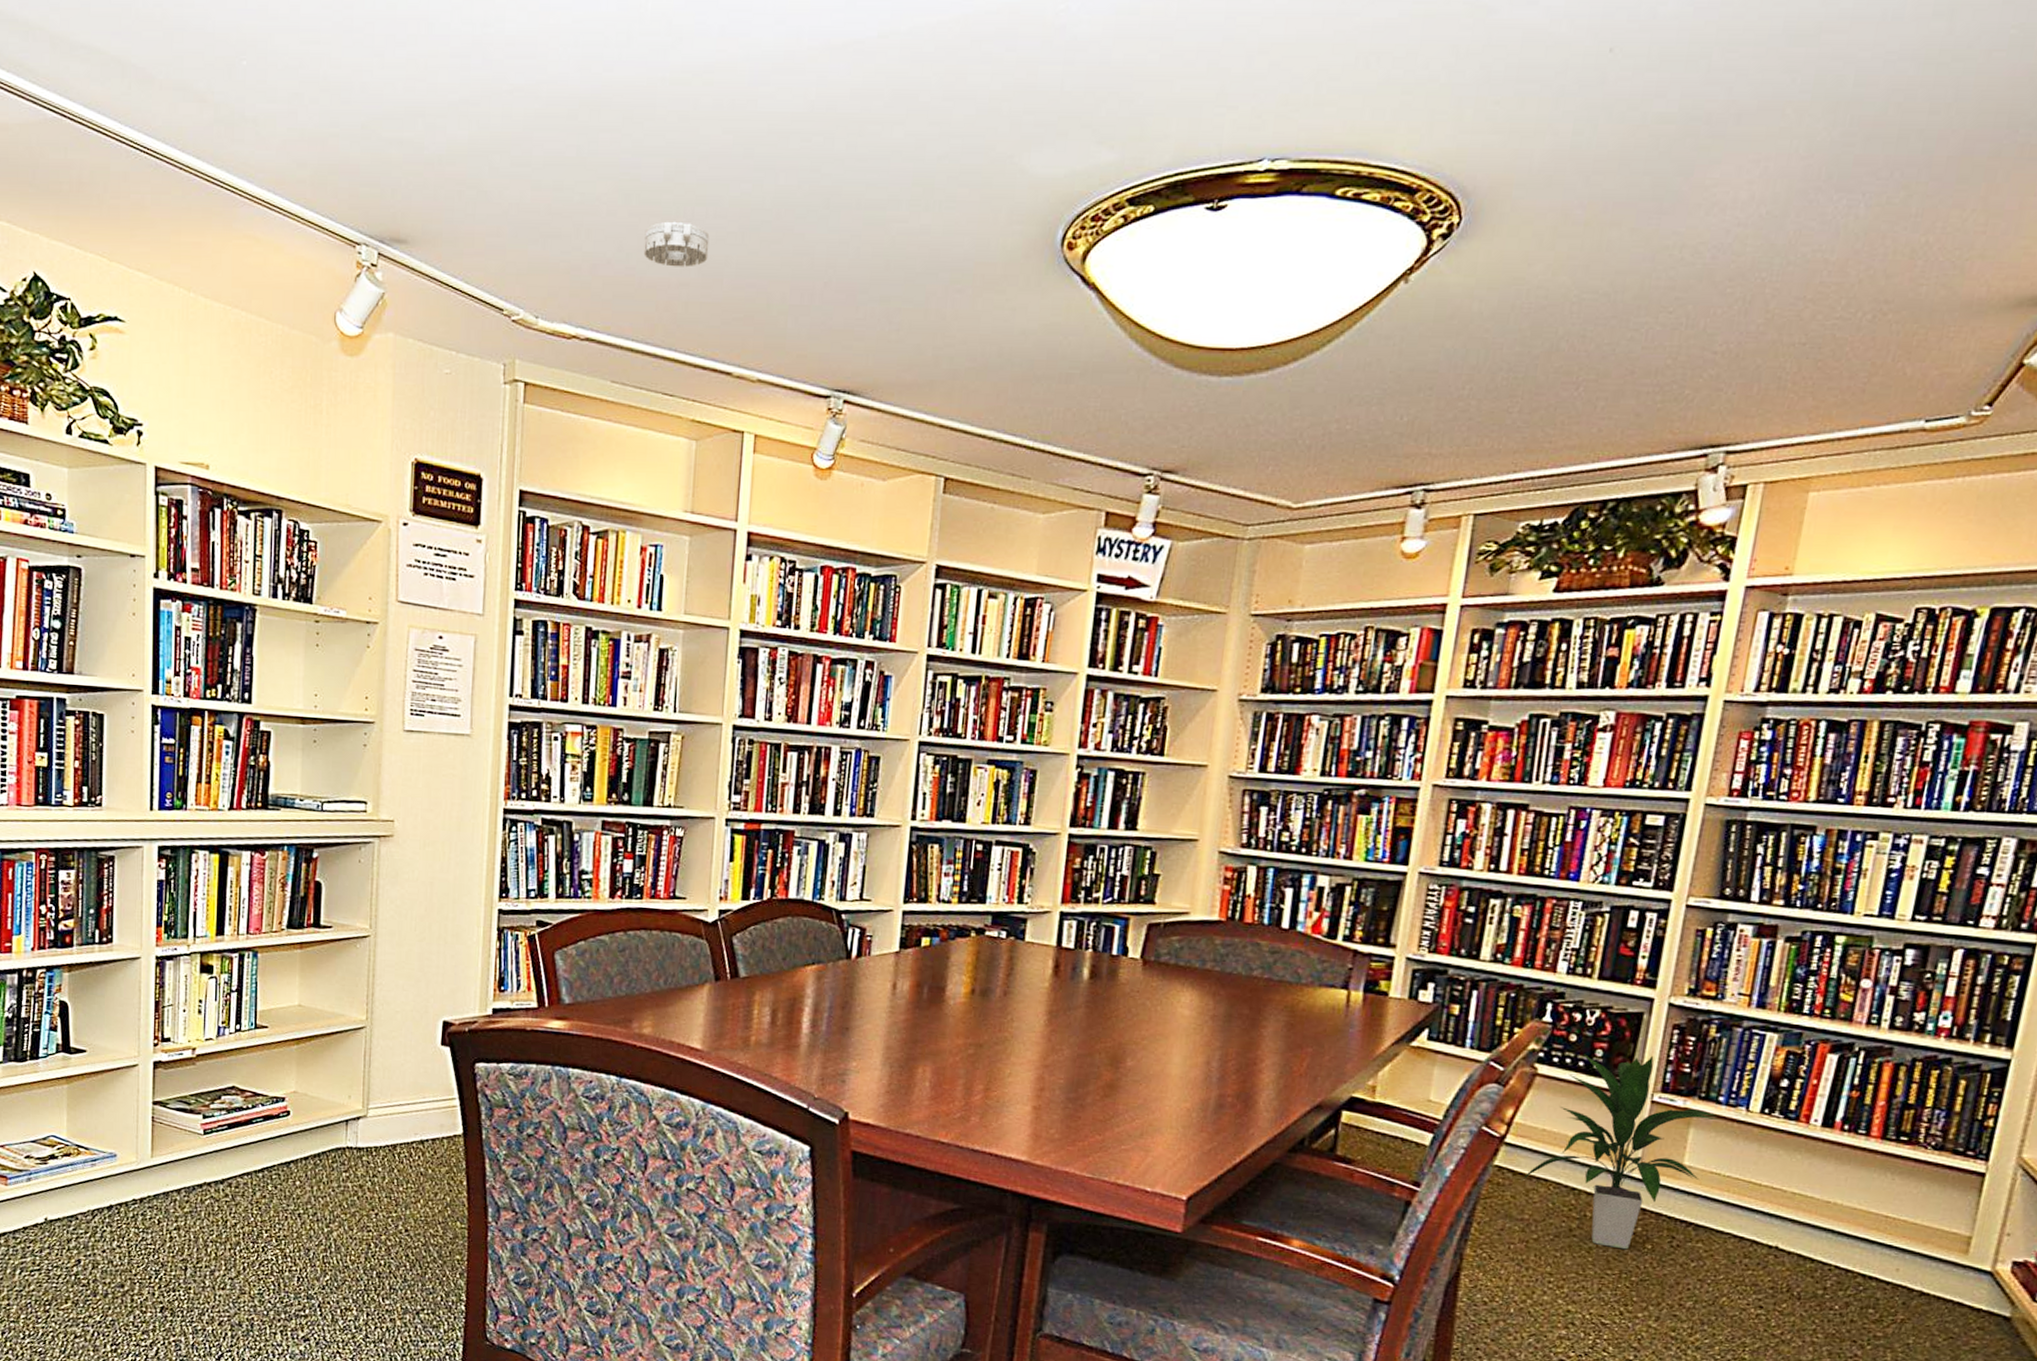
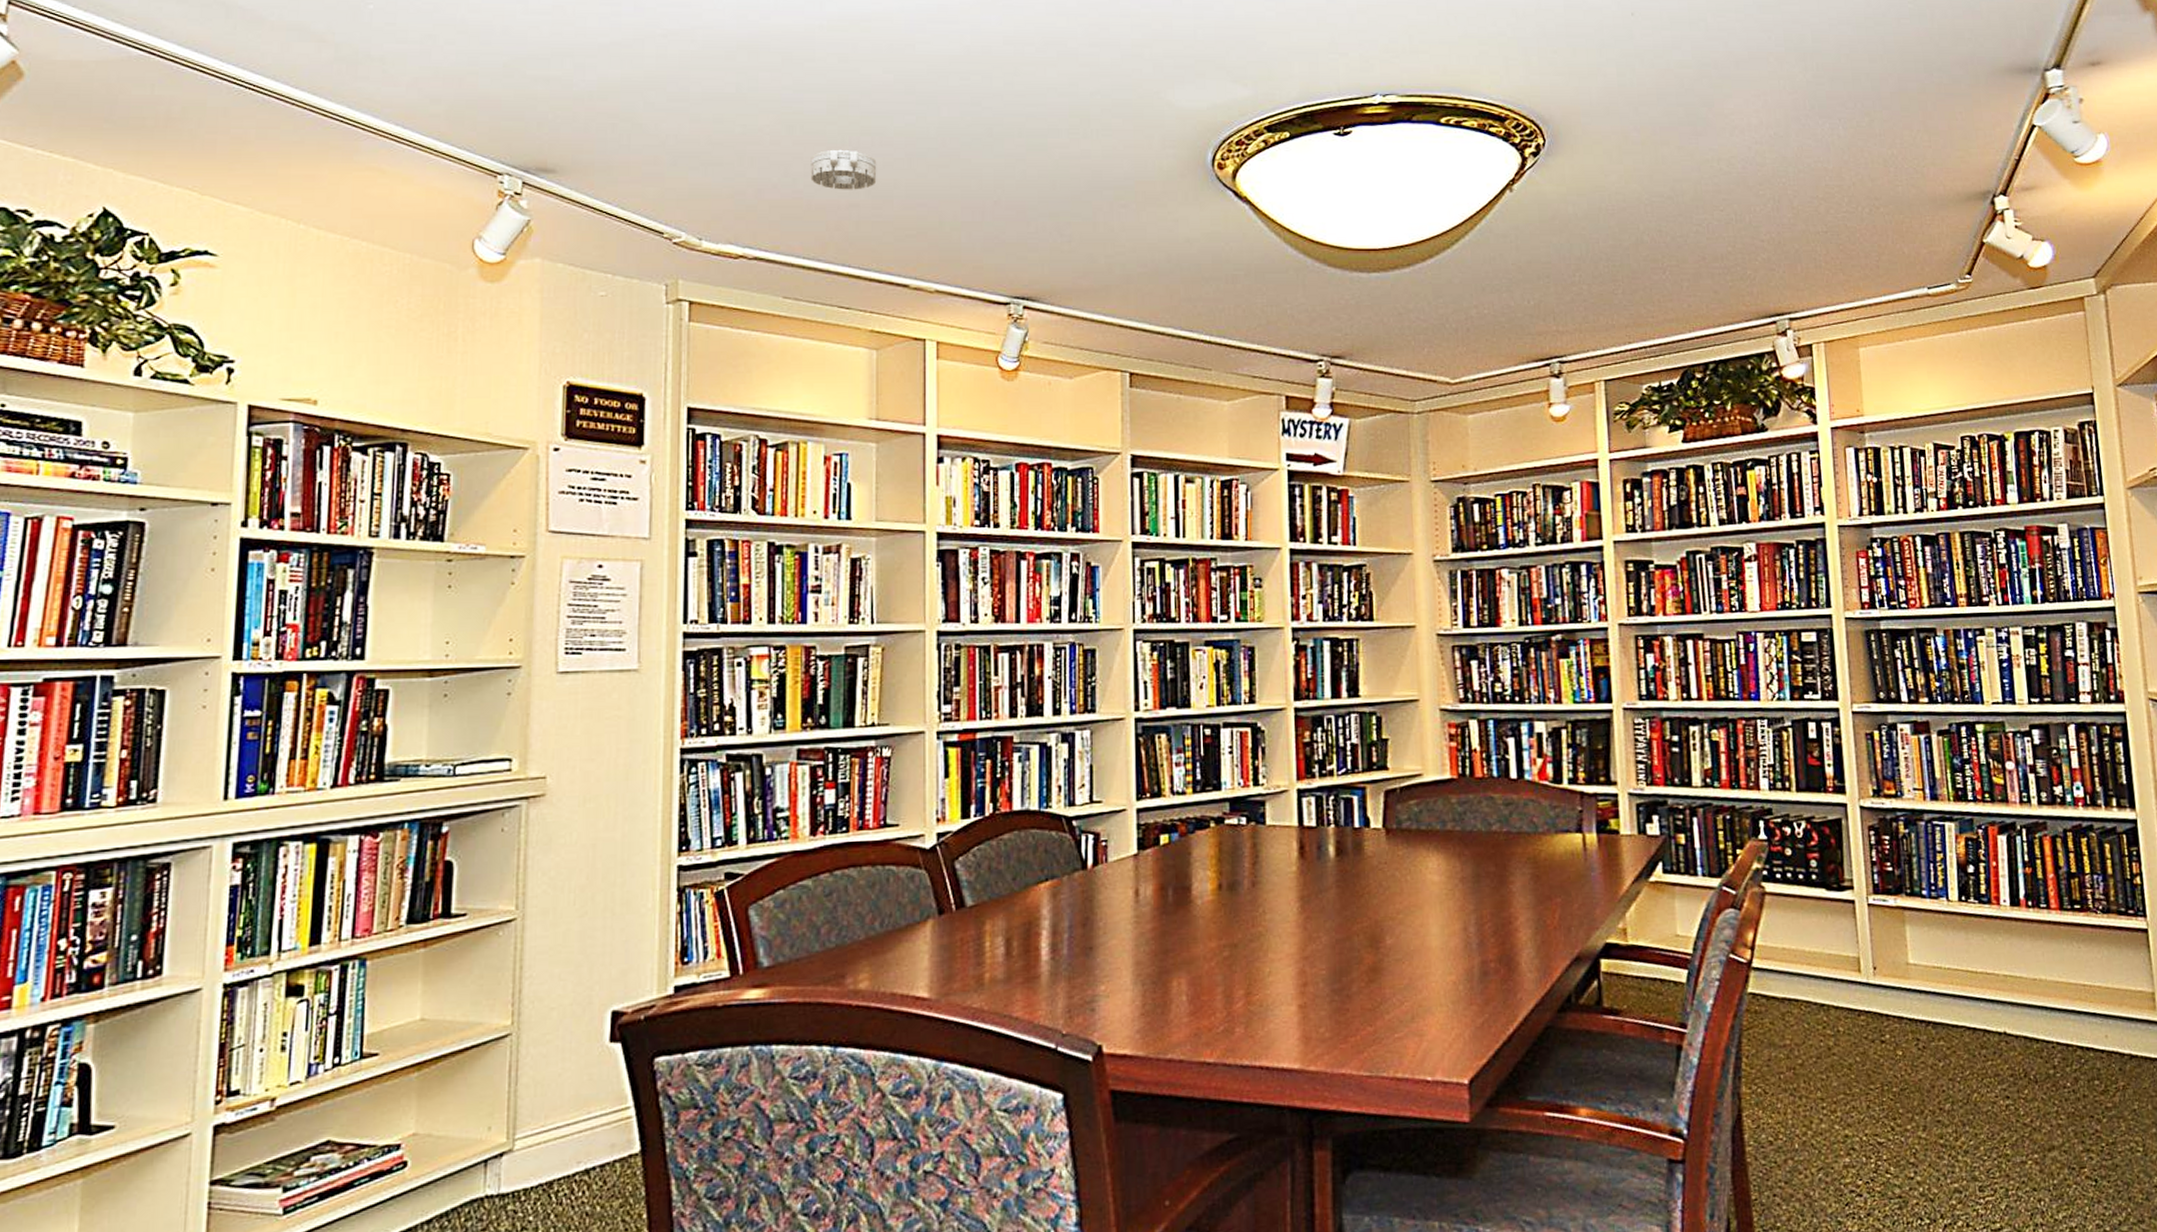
indoor plant: present [1522,1054,1720,1250] -> none [1775,859,1928,1061]

